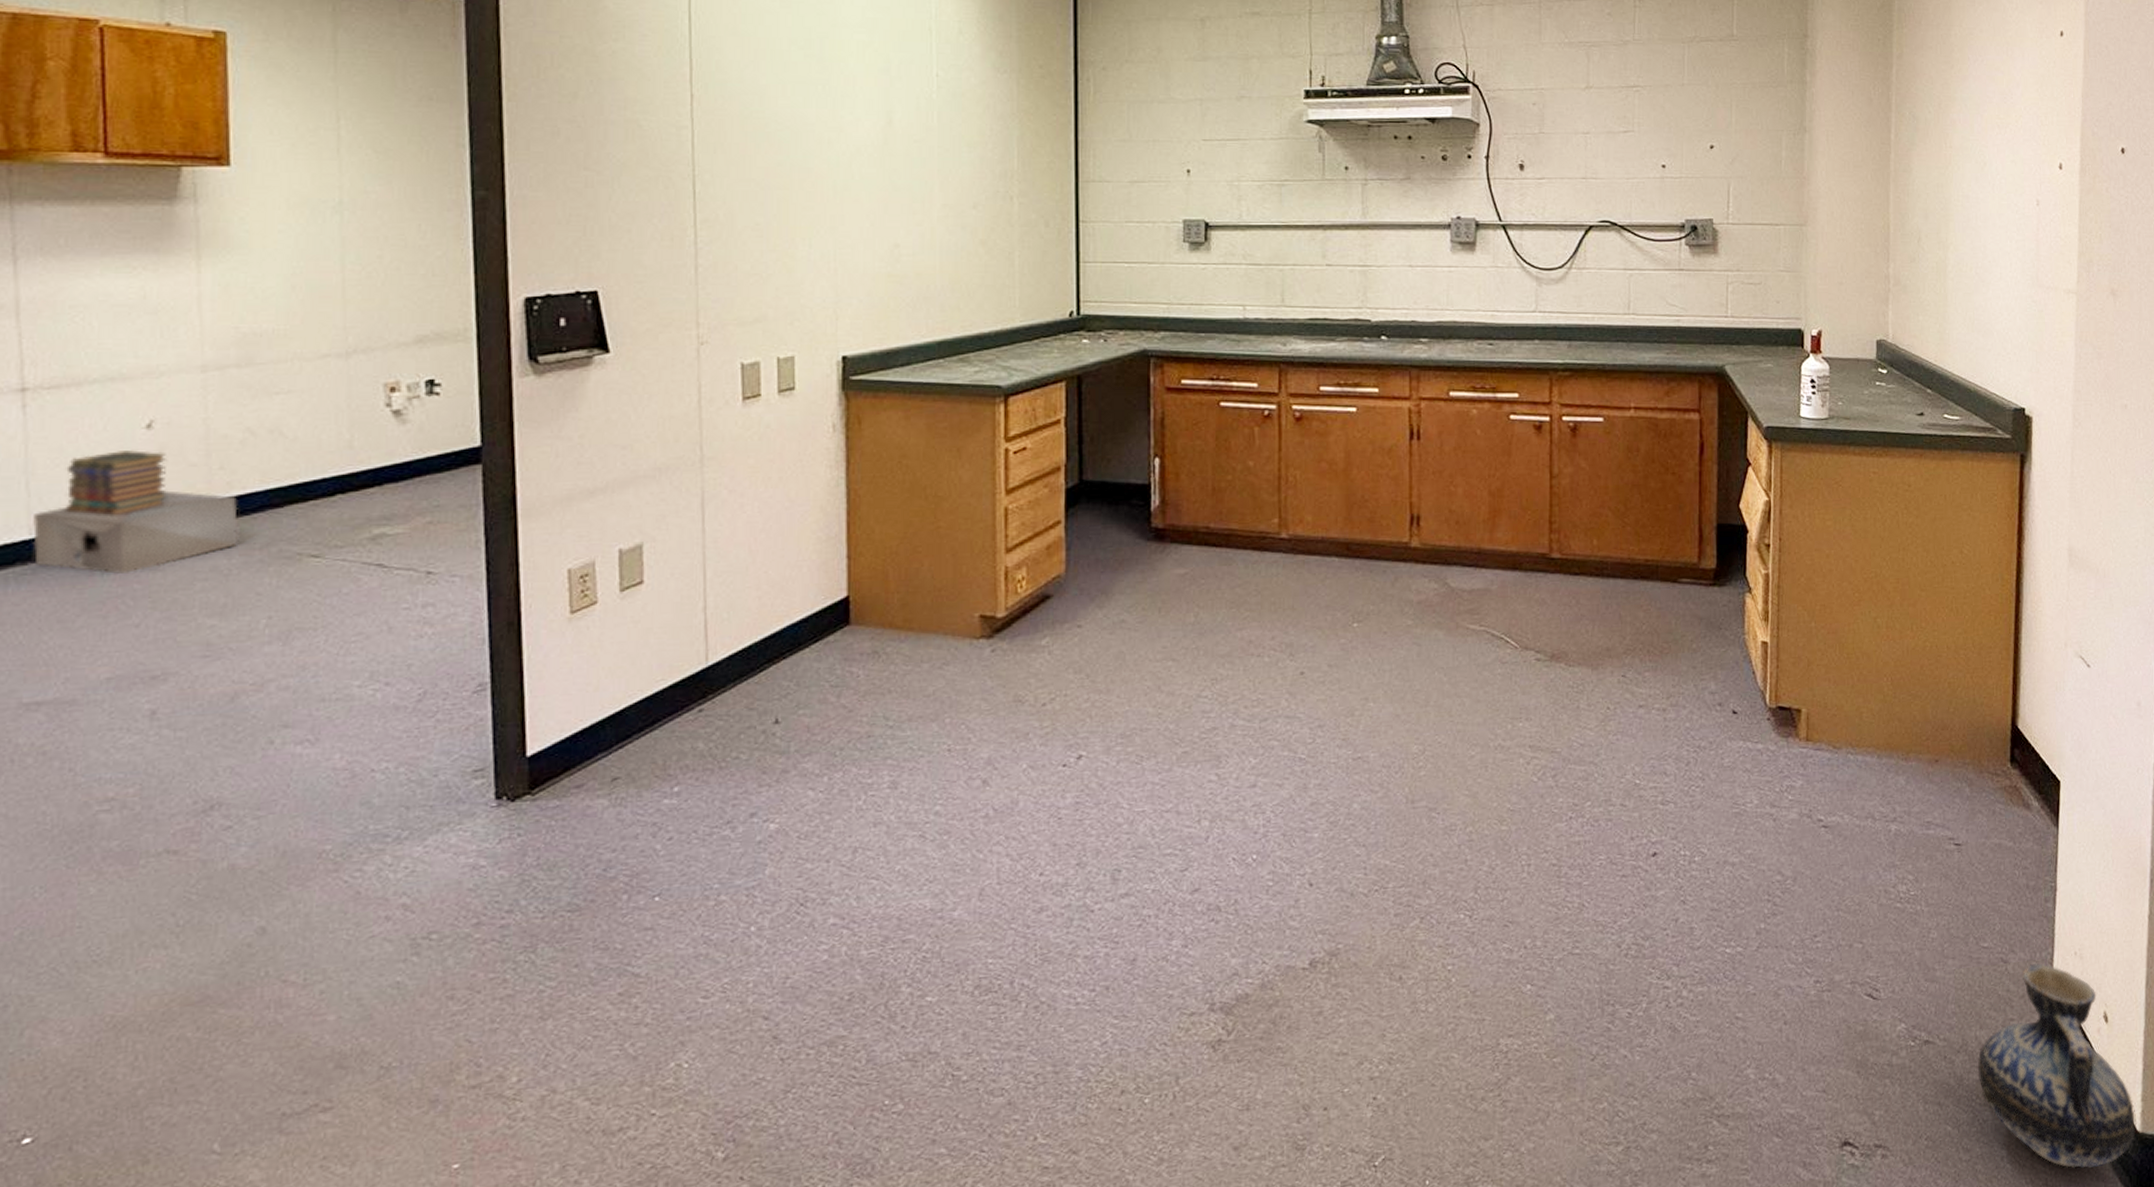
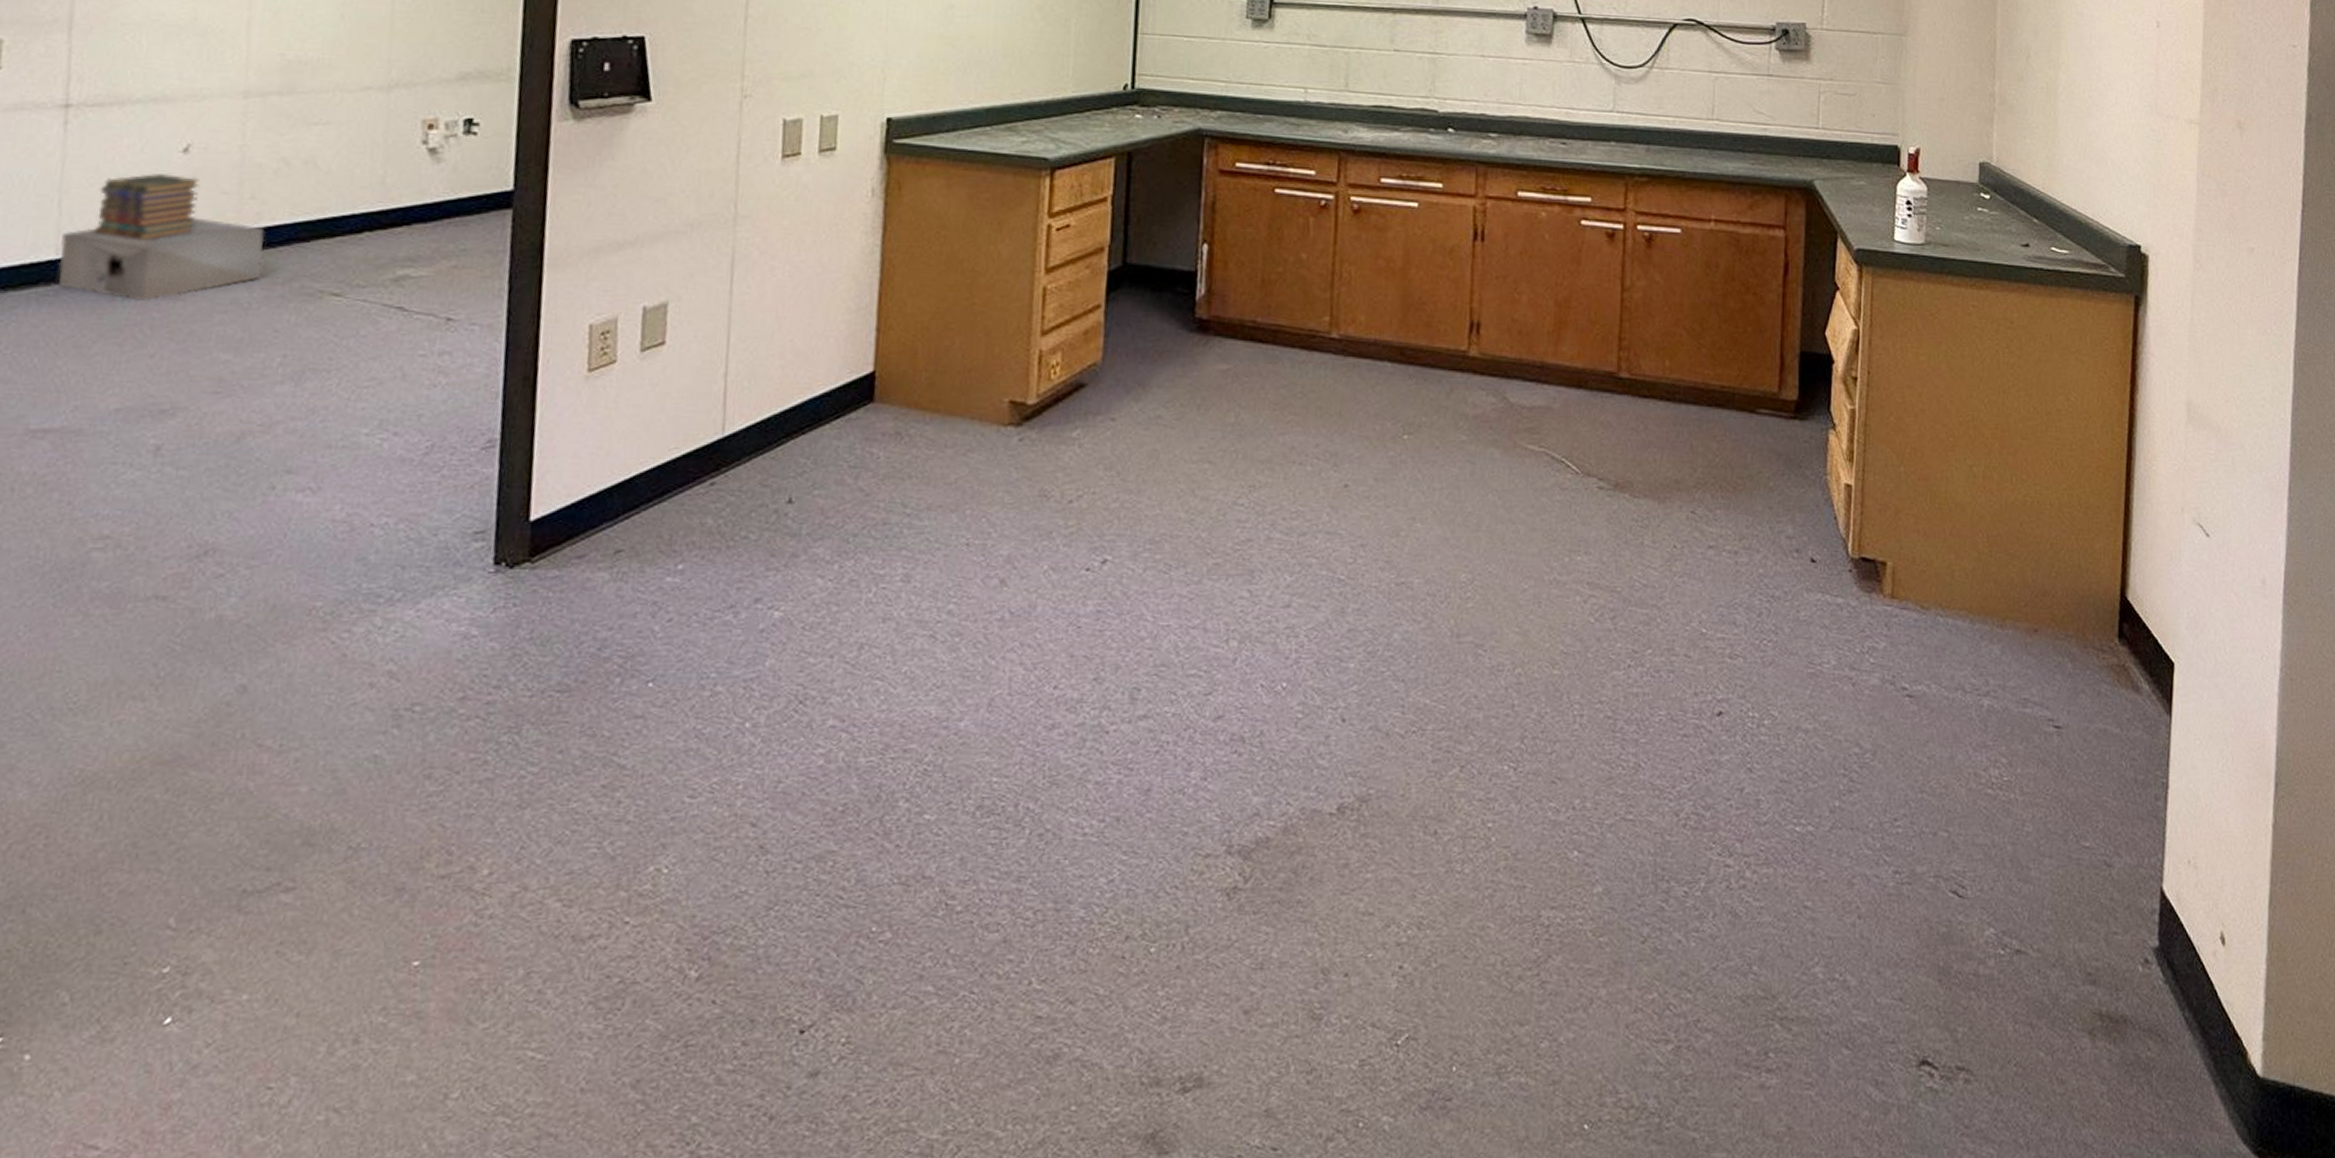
ceramic jug: present [1977,963,2137,1169] -> none [2075,870,2257,1114]

